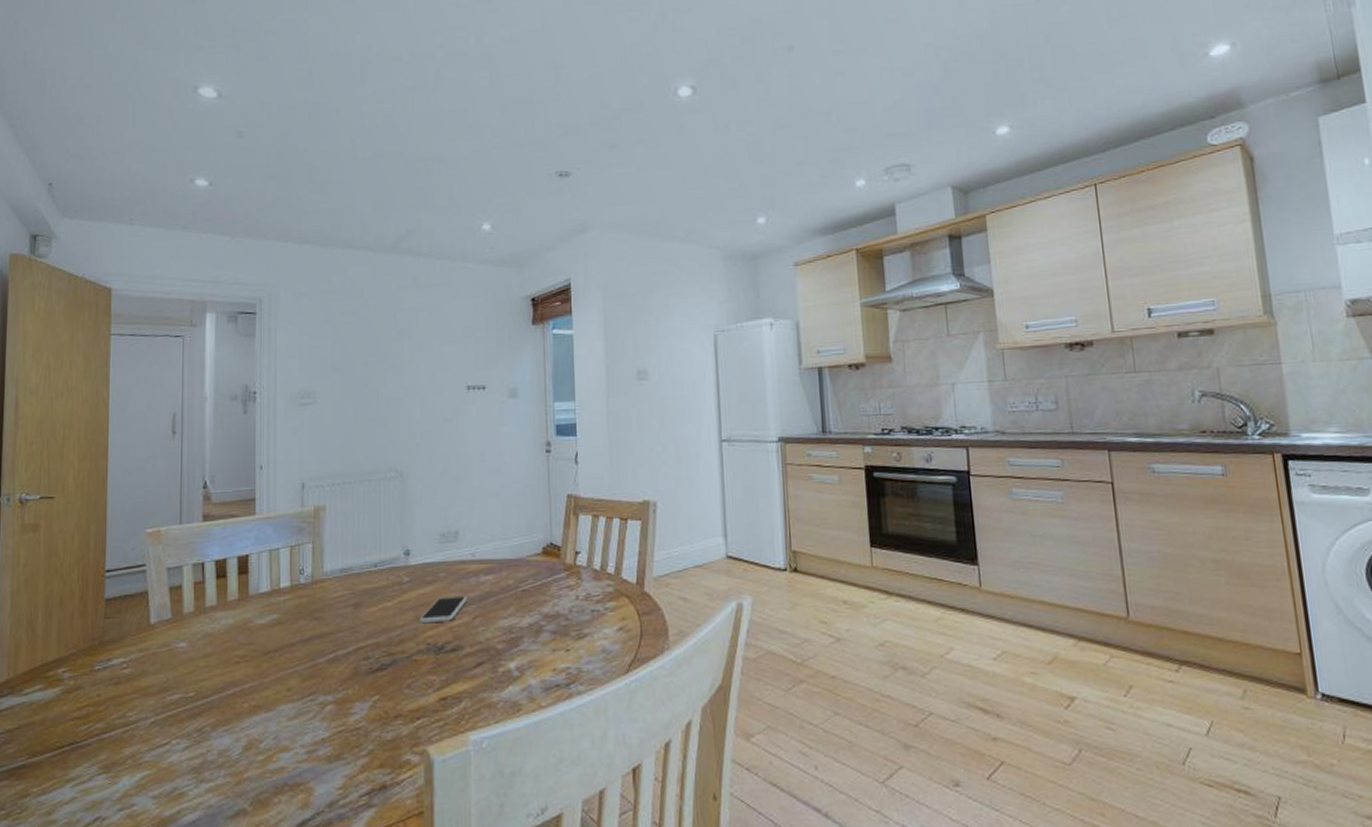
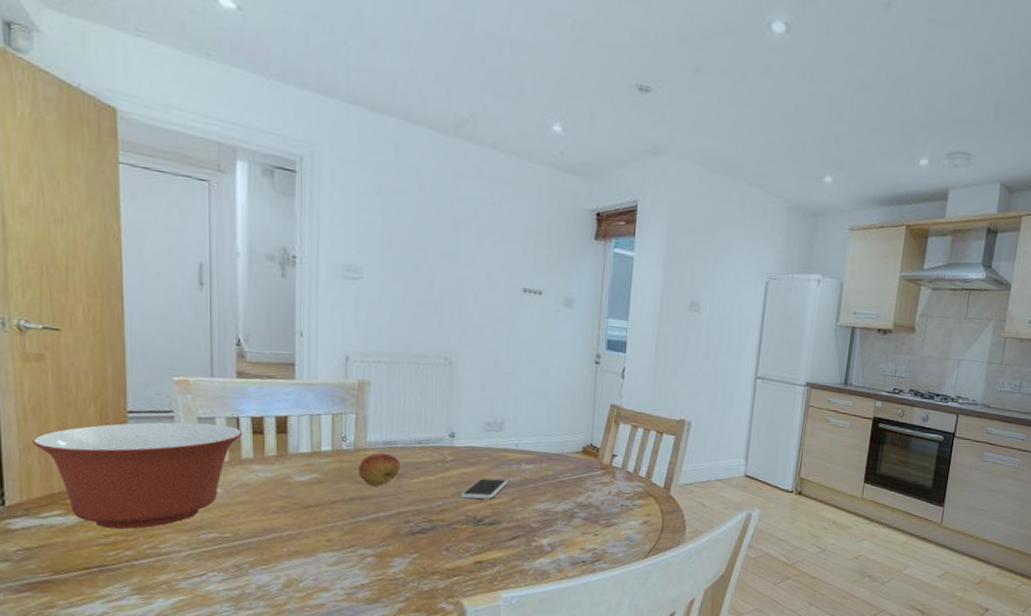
mixing bowl: none [23,573,207,700] -> present [32,422,242,530]
fruit: none [315,582,358,621] -> present [357,452,401,487]

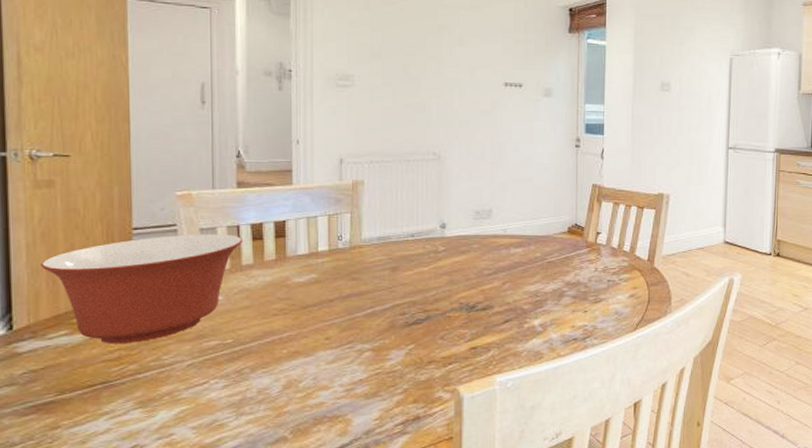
fruit: present [357,452,401,487] -> none [354,248,395,282]
smartphone: present [461,478,507,499] -> none [453,265,498,287]

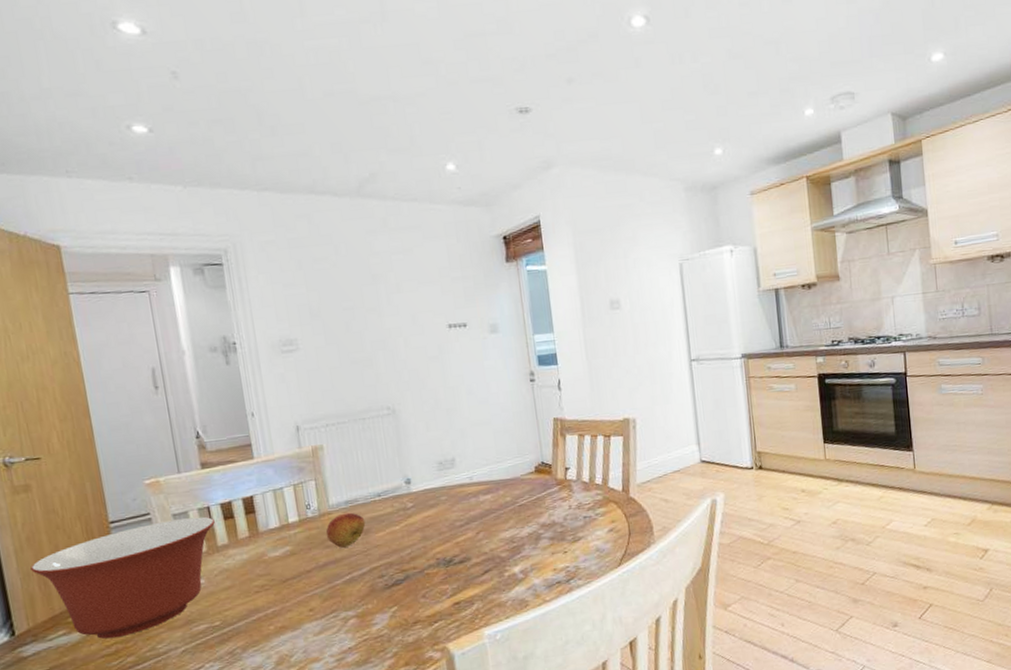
fruit: none [354,248,395,282] -> present [326,512,366,548]

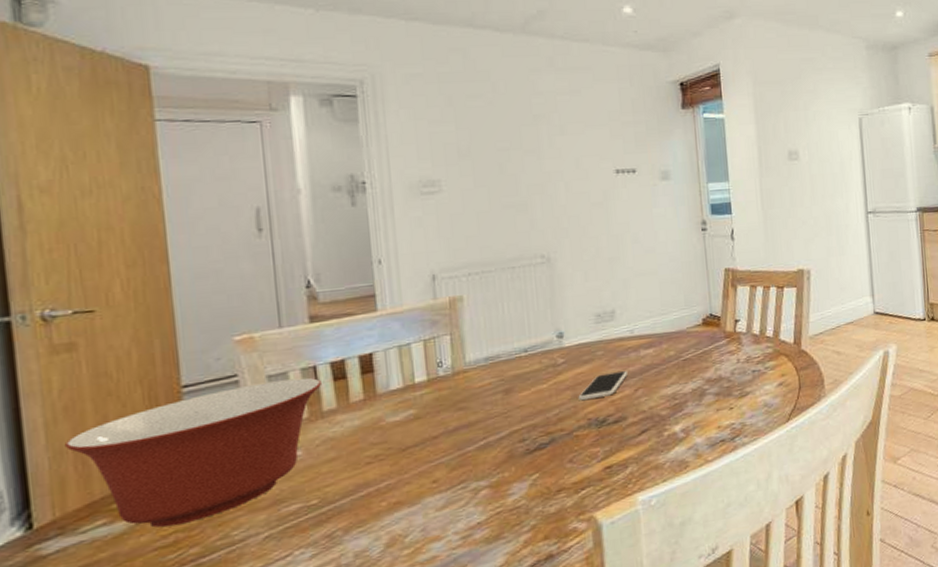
fruit: present [326,512,366,548] -> none [459,370,508,410]
smartphone: none [427,515,469,542] -> present [578,371,628,401]

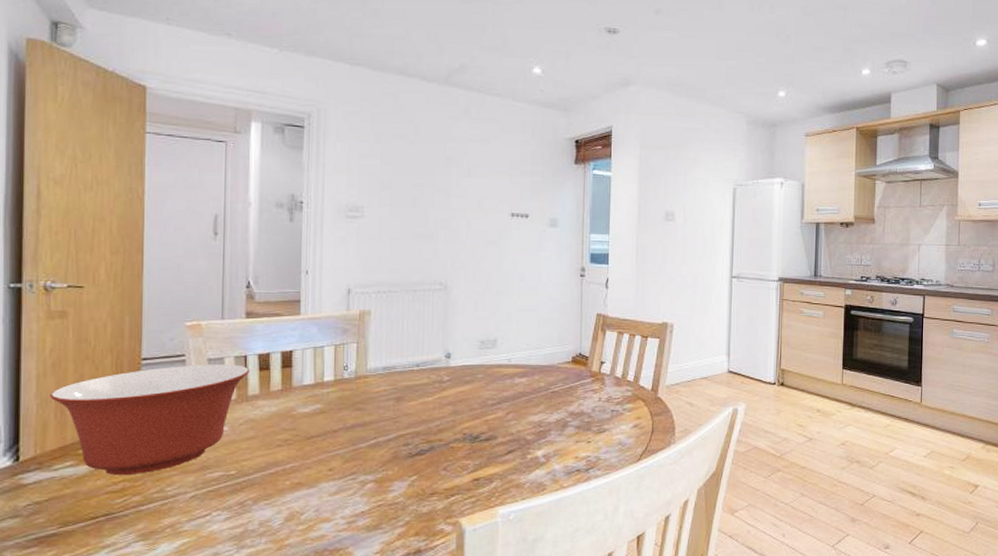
smartphone: present [578,371,628,401] -> none [457,395,502,417]

